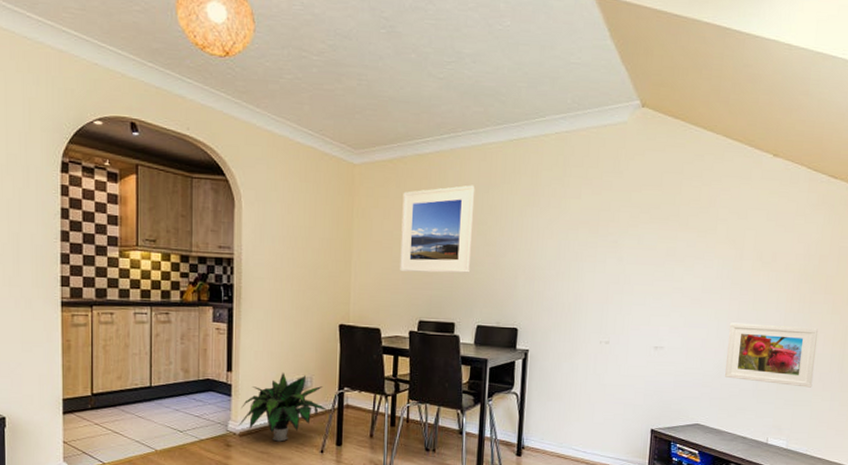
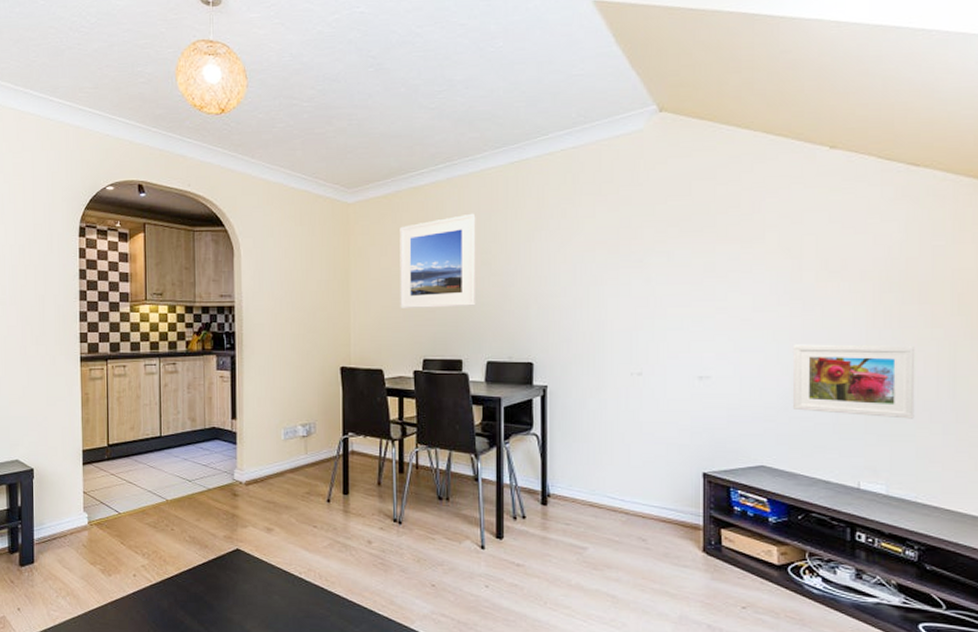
potted plant: present [239,372,328,442] -> none [244,418,333,491]

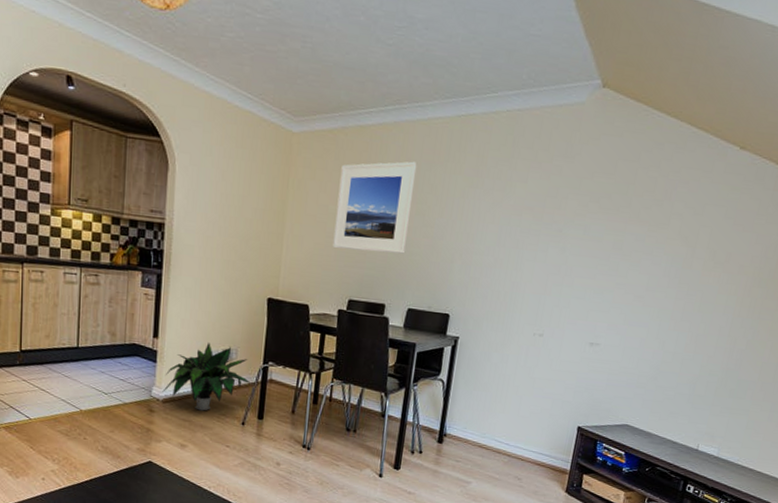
potted plant: none [244,418,333,491] -> present [162,342,251,411]
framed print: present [792,344,915,419] -> none [661,323,766,397]

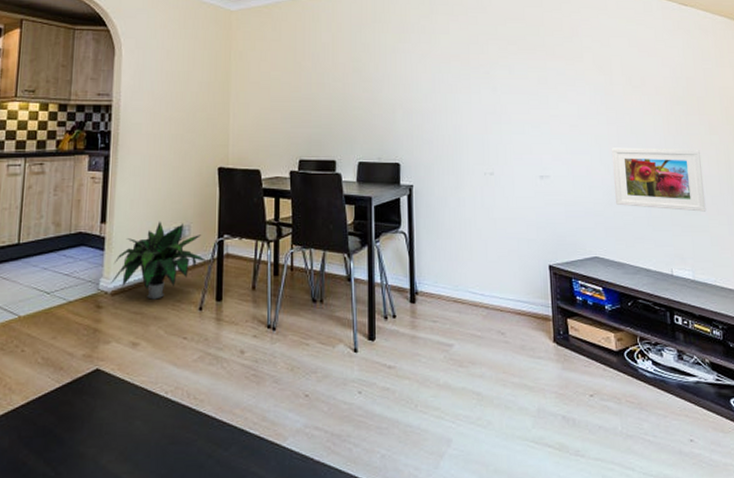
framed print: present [332,161,418,254] -> none [278,25,348,112]
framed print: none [661,323,766,397] -> present [611,147,706,212]

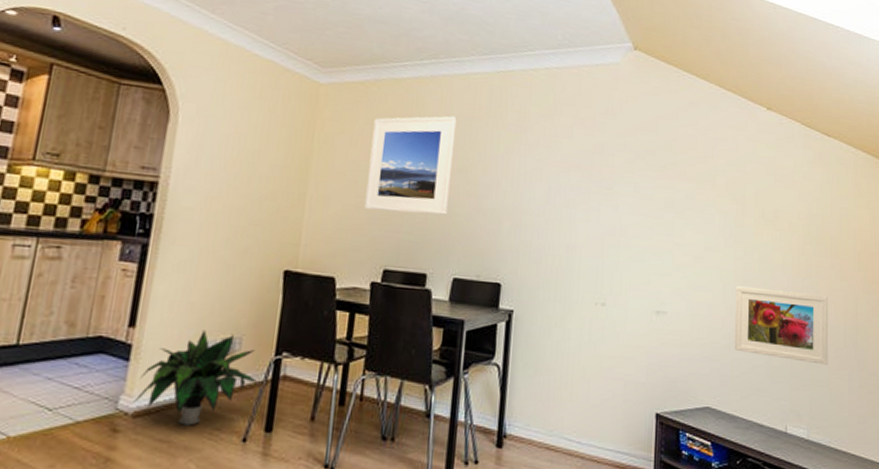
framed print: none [278,25,348,112] -> present [364,116,457,215]

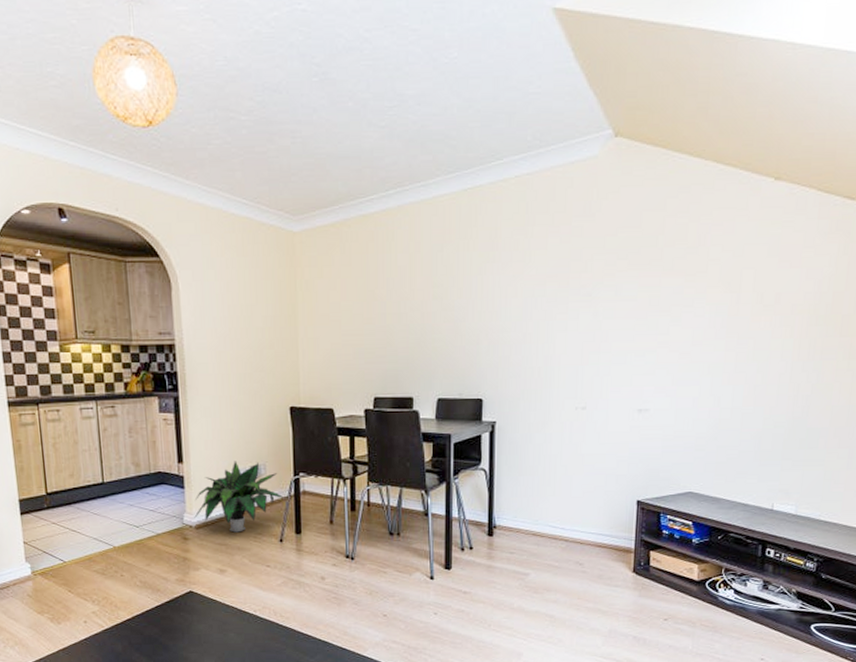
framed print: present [364,116,457,215] -> none [349,244,428,346]
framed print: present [735,286,829,365] -> none [721,376,832,445]

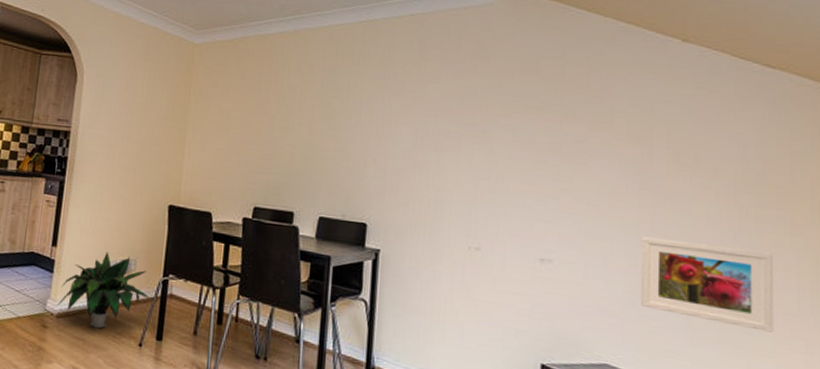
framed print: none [721,376,832,445] -> present [641,236,774,332]

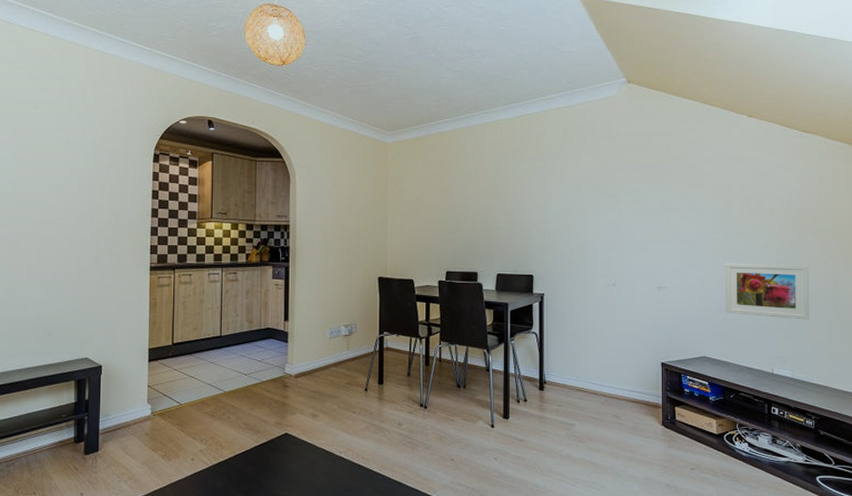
potted plant: present [57,252,150,329] -> none [294,320,370,382]

